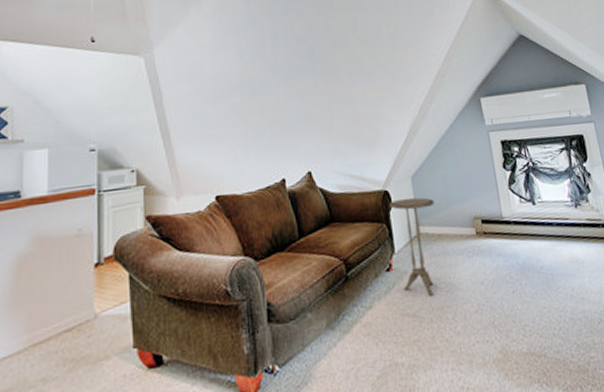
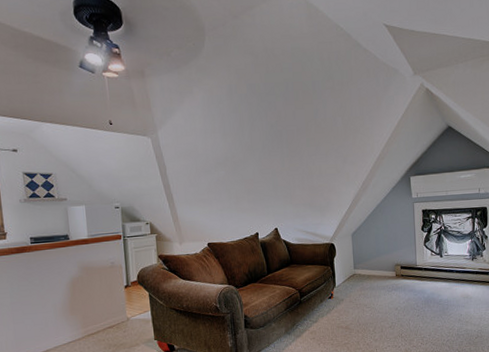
side table: present [389,197,435,296] -> none [334,249,367,316]

